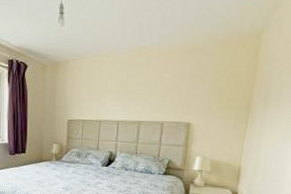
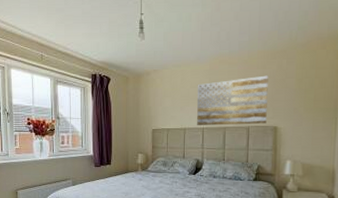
wall art: none [112,70,187,120] -> present [197,75,268,125]

